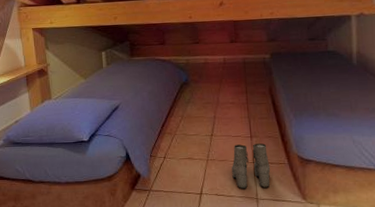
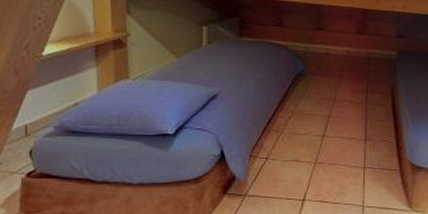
boots: present [232,143,271,188] -> none [340,146,381,195]

